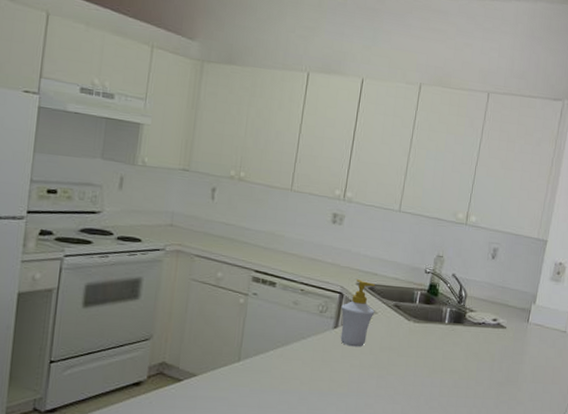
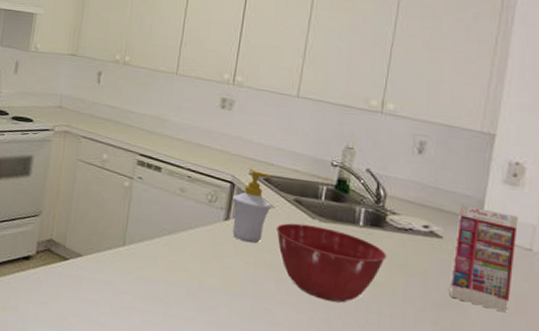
mixing bowl: none [377,325,465,391] -> present [275,223,388,303]
gift box: none [508,299,559,383] -> present [448,204,519,313]

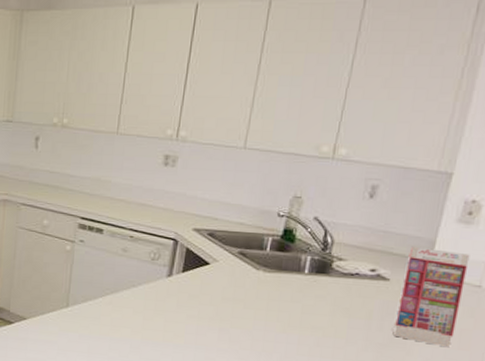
soap bottle: present [232,169,272,244] -> none [175,225,215,297]
mixing bowl: present [275,223,388,303] -> none [219,275,332,348]

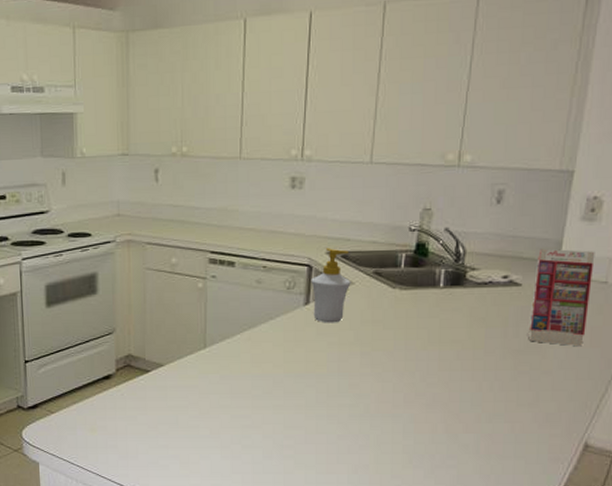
soap bottle: none [175,225,215,297] -> present [311,248,351,323]

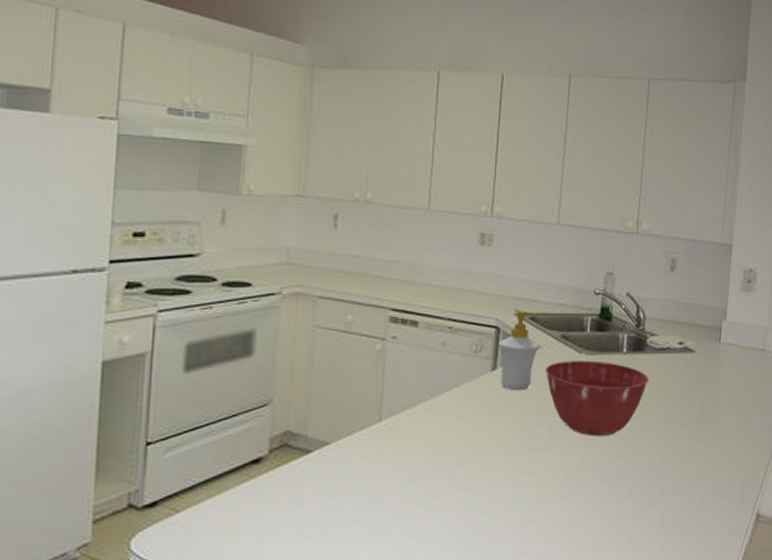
mixing bowl: none [356,295,468,365] -> present [544,360,650,436]
gift box: present [527,248,595,347] -> none [702,316,754,413]

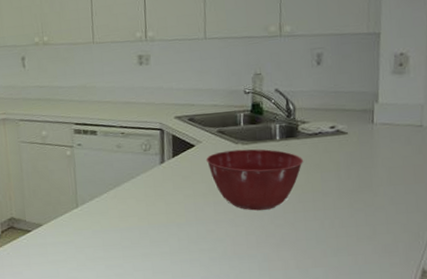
soap bottle: present [498,309,539,391] -> none [164,113,199,178]

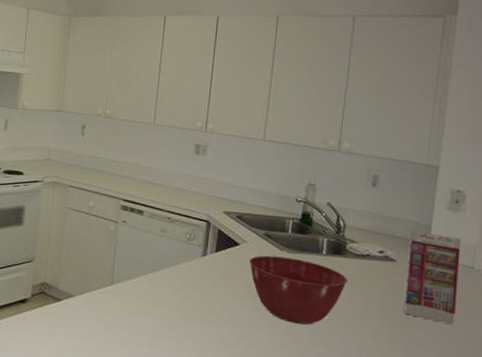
gift box: none [358,99,410,184] -> present [402,230,461,325]

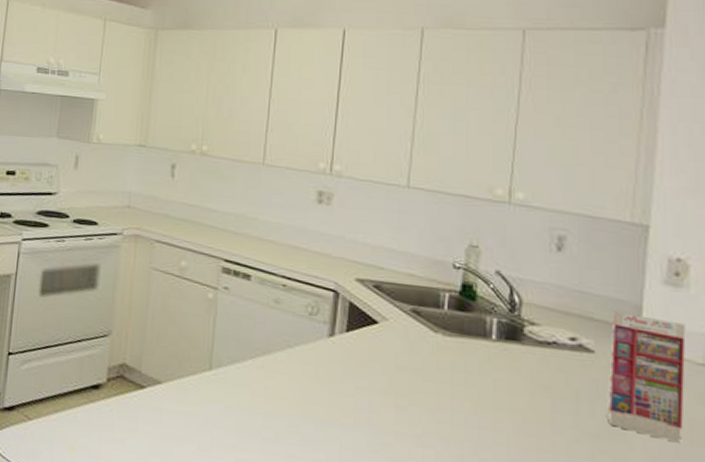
mixing bowl: present [248,255,349,325] -> none [391,338,529,435]

